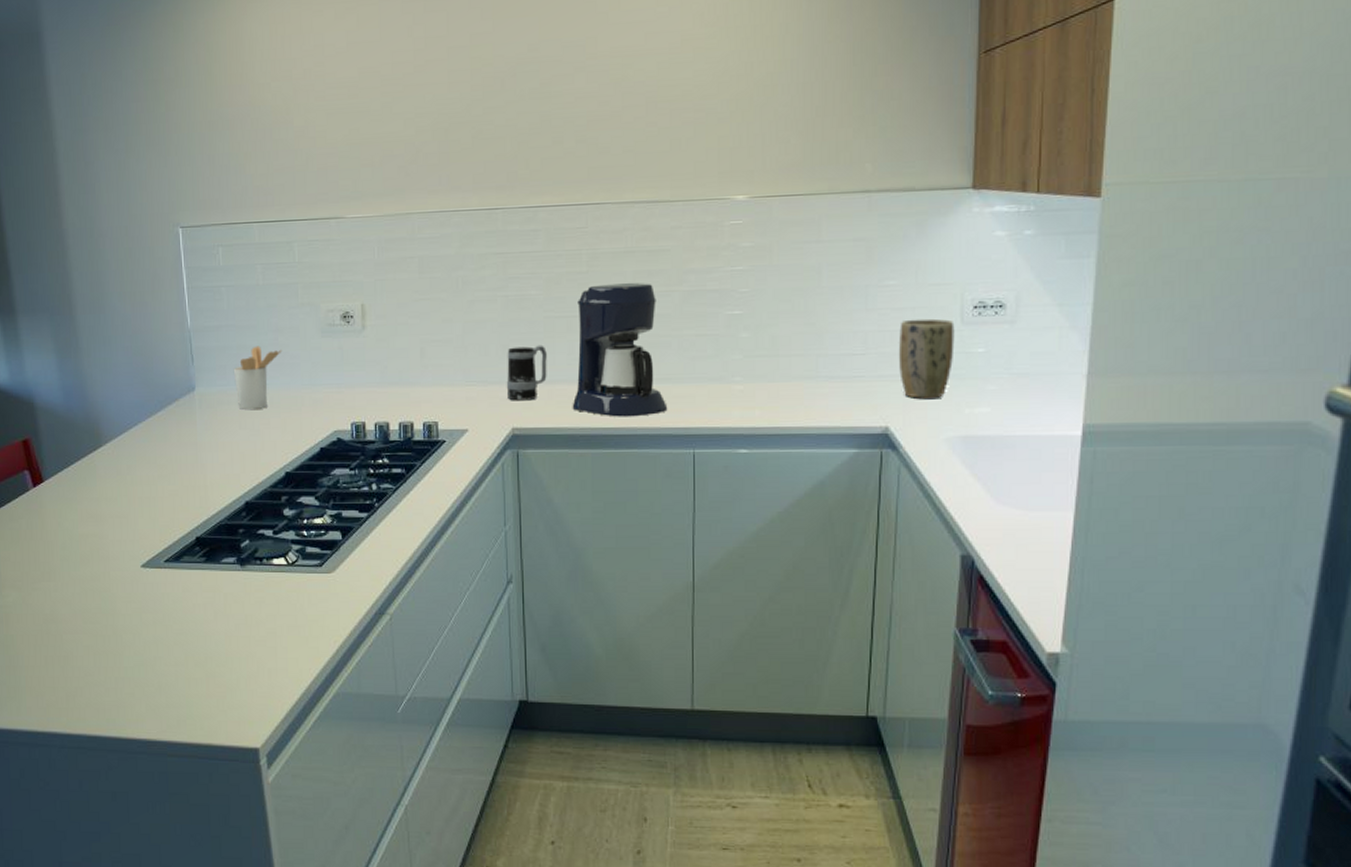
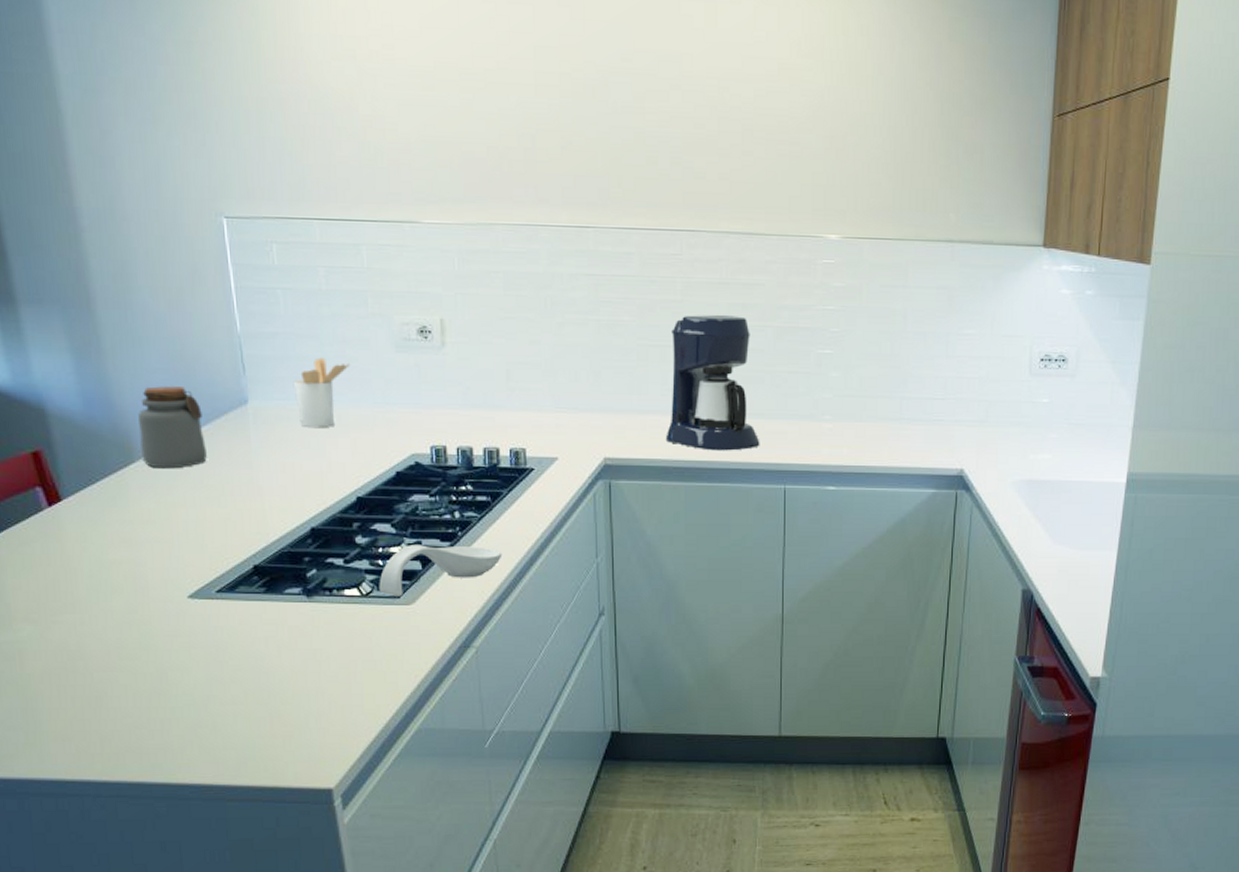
jar: none [106,378,160,451] -> present [138,386,207,469]
spoon rest: none [303,516,416,565] -> present [379,545,503,597]
mug: present [506,345,547,401] -> none [598,373,640,430]
plant pot: present [898,318,955,398] -> none [973,368,1024,444]

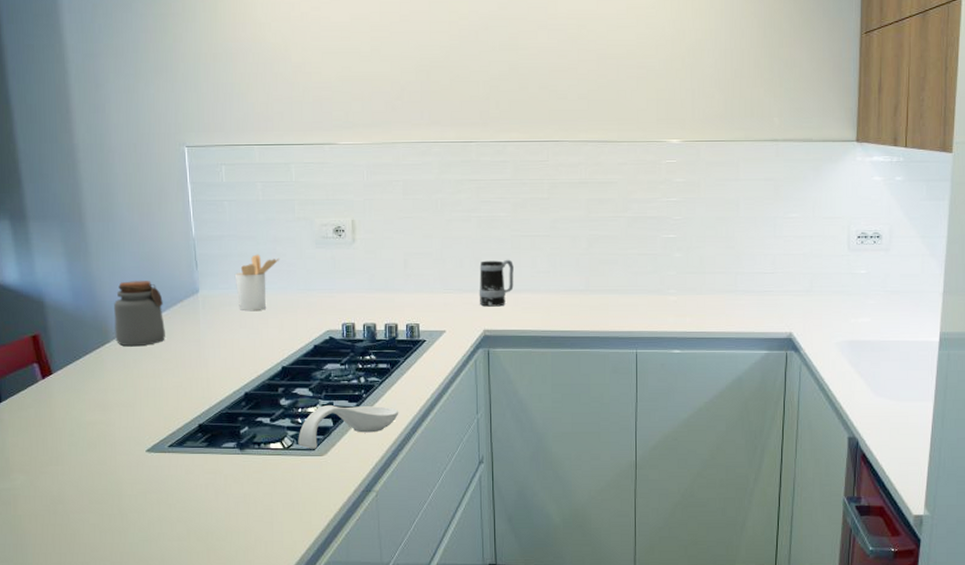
mug: none [598,373,640,430] -> present [479,259,514,307]
coffee maker: present [665,314,760,451] -> none [535,208,615,322]

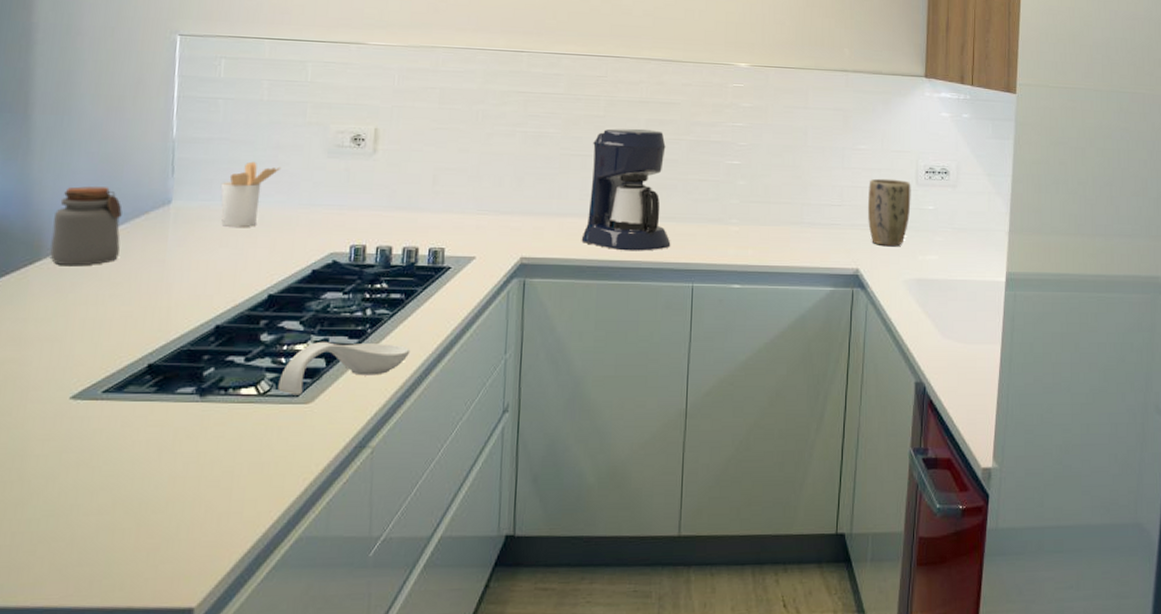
mug: present [479,259,514,307] -> none [518,179,561,232]
coffee maker: none [535,208,615,322] -> present [581,128,671,251]
plant pot: none [799,245,843,310] -> present [867,178,911,246]

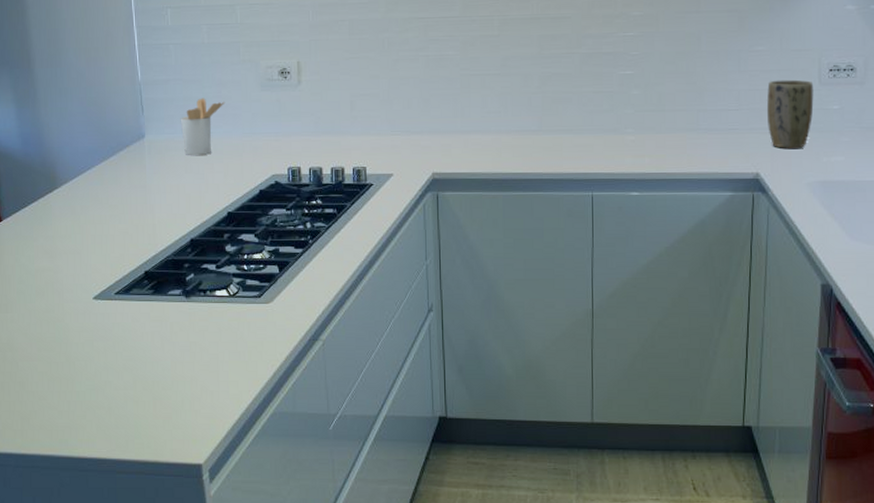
jar: present [50,186,123,267] -> none [62,126,112,193]
spoon rest: present [278,342,411,395] -> none [244,252,346,297]
coffee maker: present [581,128,671,251] -> none [485,45,569,164]

